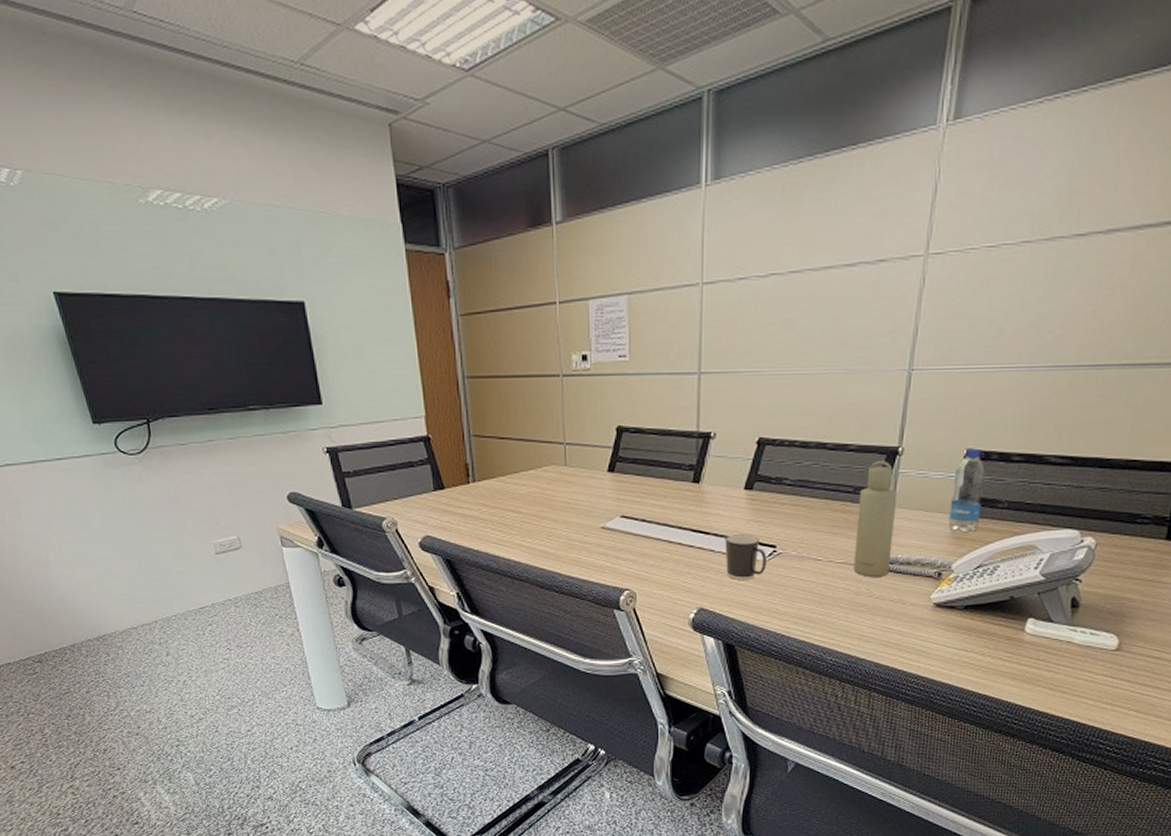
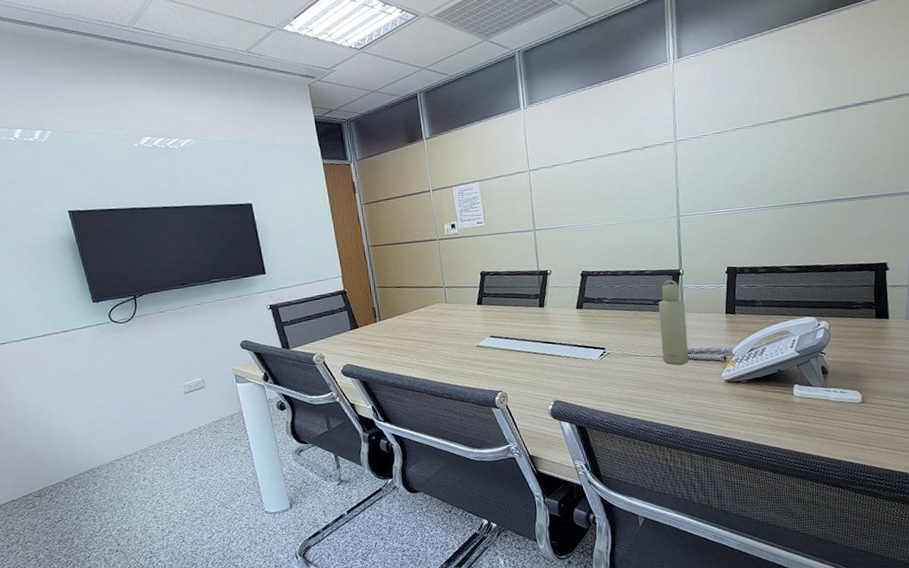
mug: present [725,534,768,581] -> none [567,341,601,377]
bottle: present [948,448,987,533] -> none [721,265,746,327]

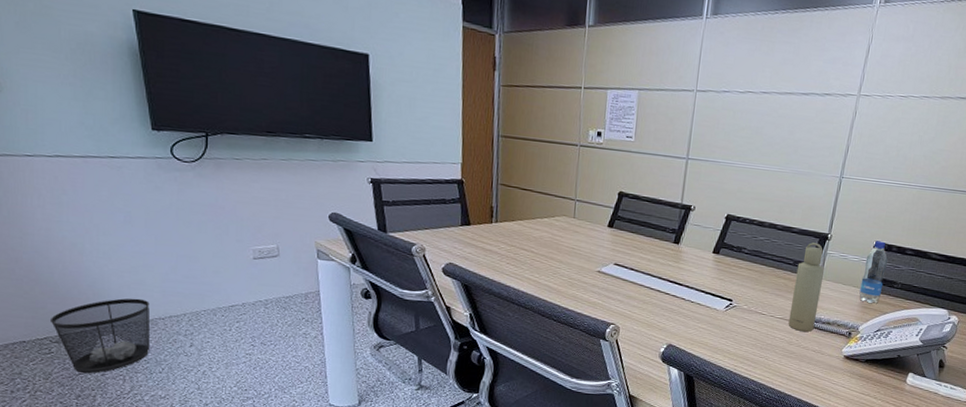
waste bin: none [31,445,112,520] -> present [49,298,151,373]
bottle: none [721,265,746,327] -> present [859,241,888,304]

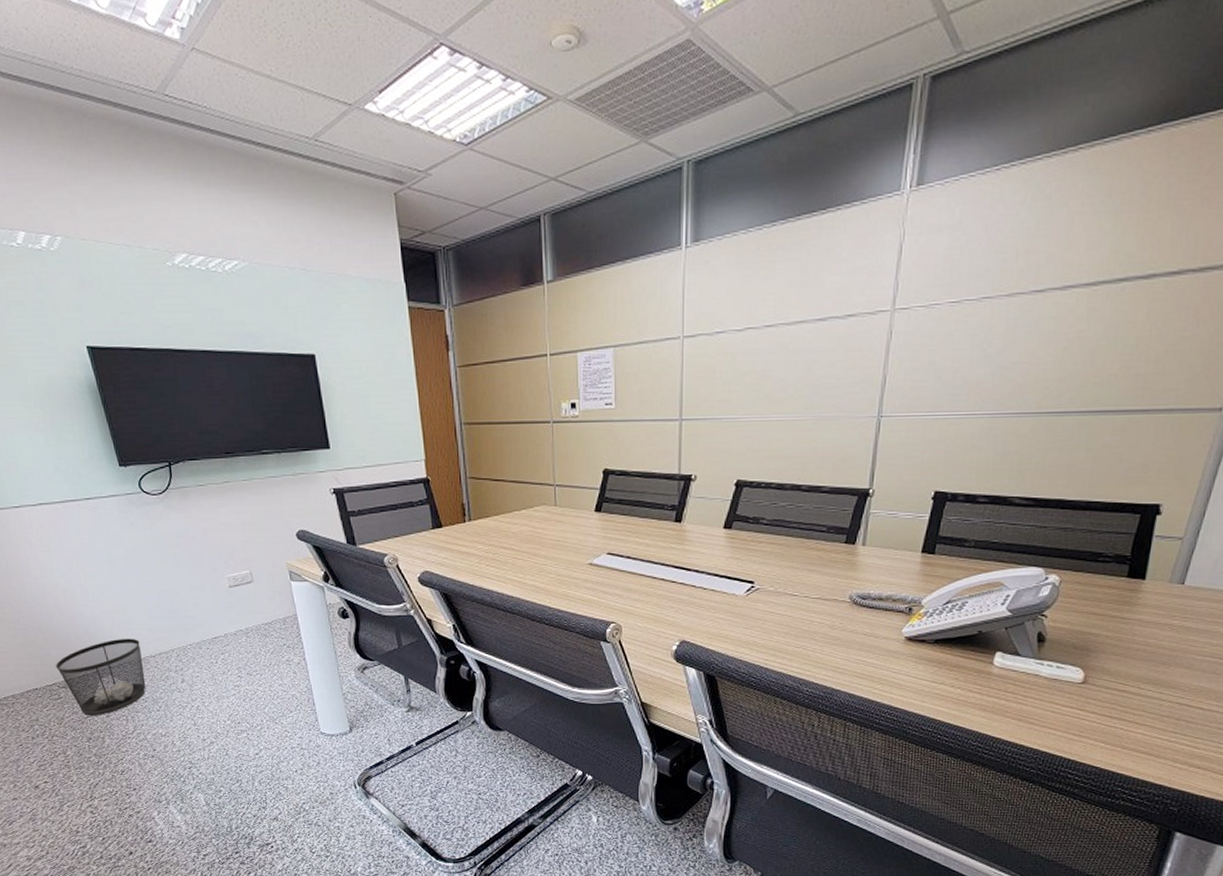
bottle: present [788,242,825,333] -> none [827,502,869,613]
bottle: present [859,241,888,304] -> none [918,490,954,570]

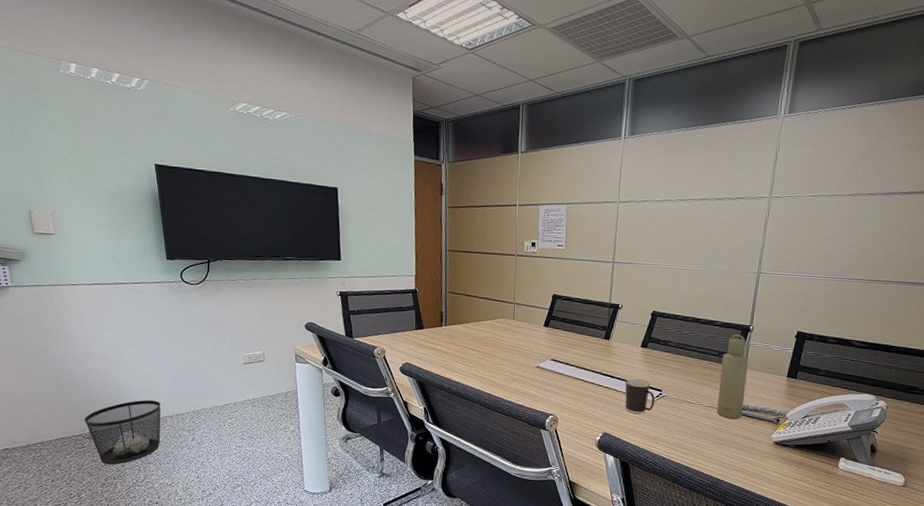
mug: none [705,571,746,615] -> present [625,379,656,415]
bottle: none [827,502,869,613] -> present [716,334,749,420]

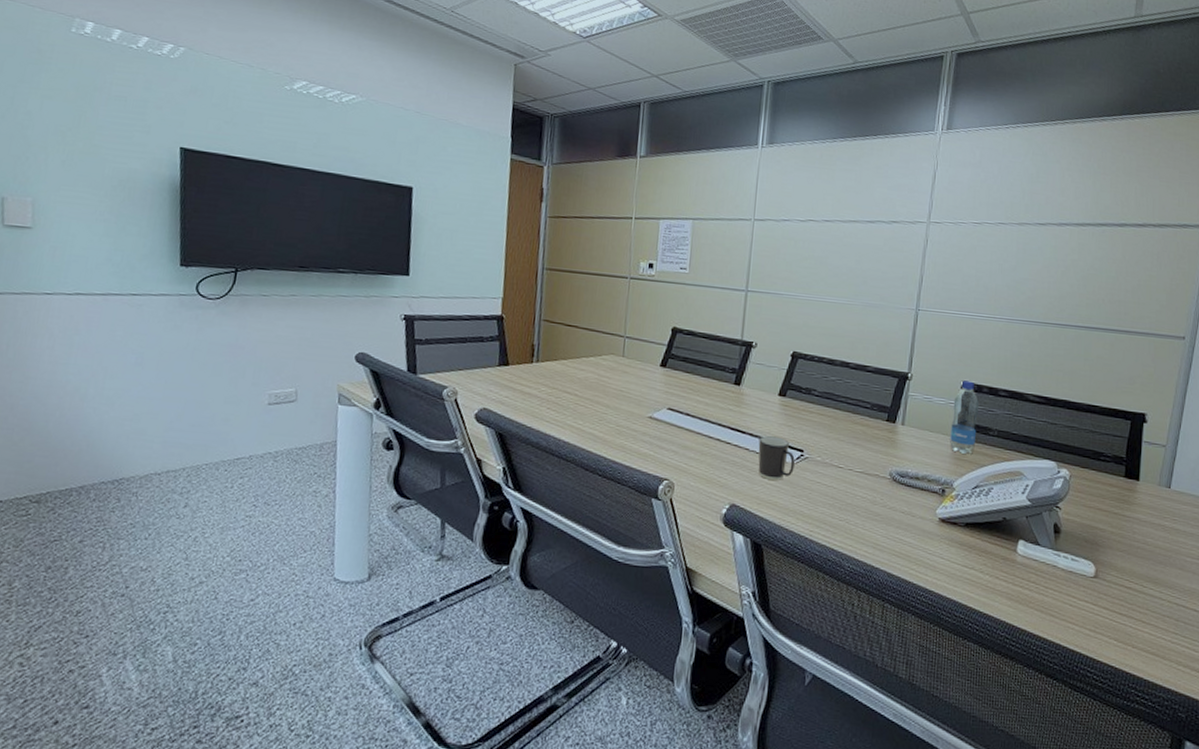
waste bin: present [83,399,161,464] -> none [34,450,147,540]
bottle: present [716,334,749,420] -> none [870,383,908,490]
bottle: none [784,331,811,391] -> present [950,380,980,455]

